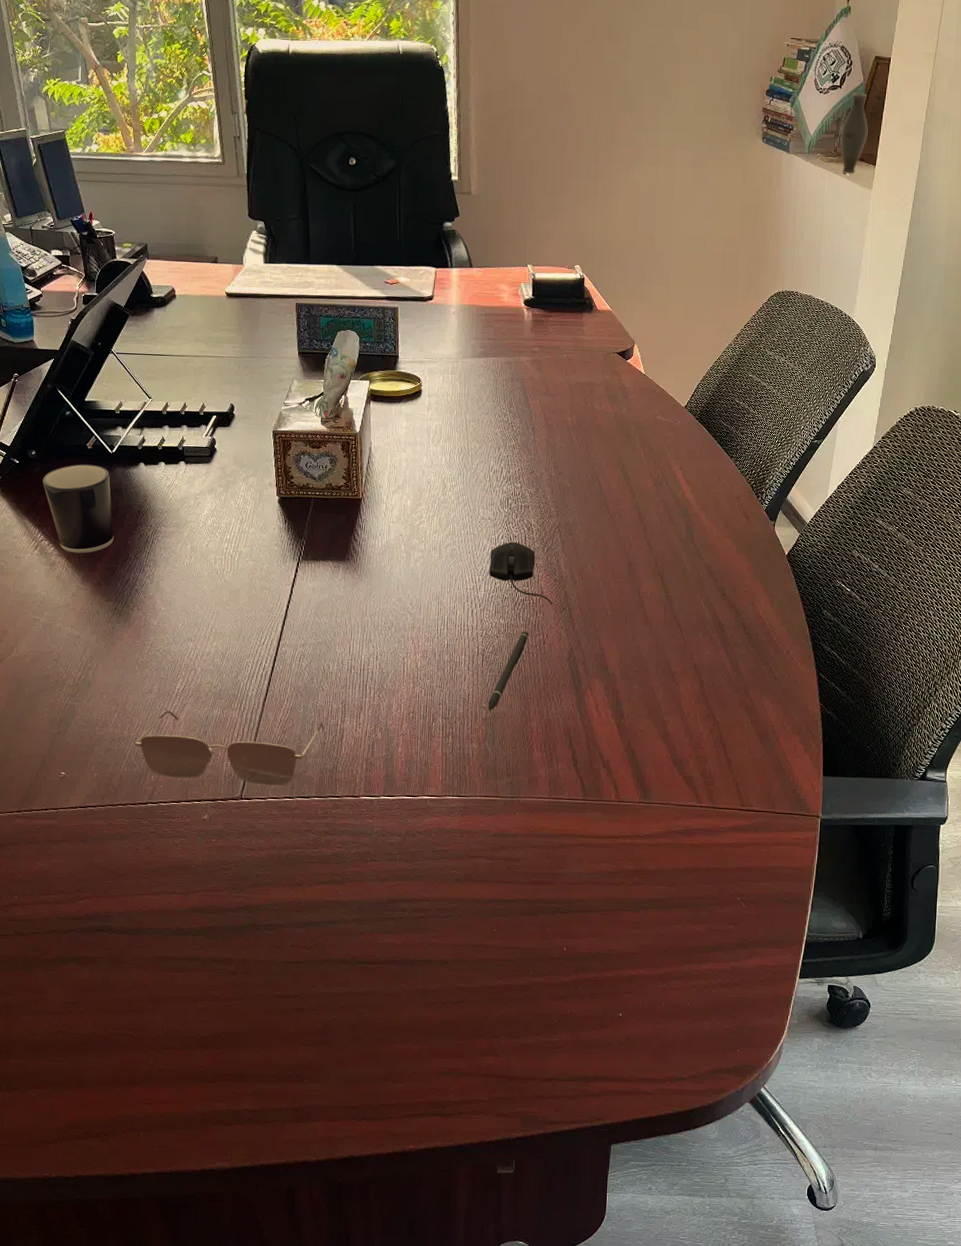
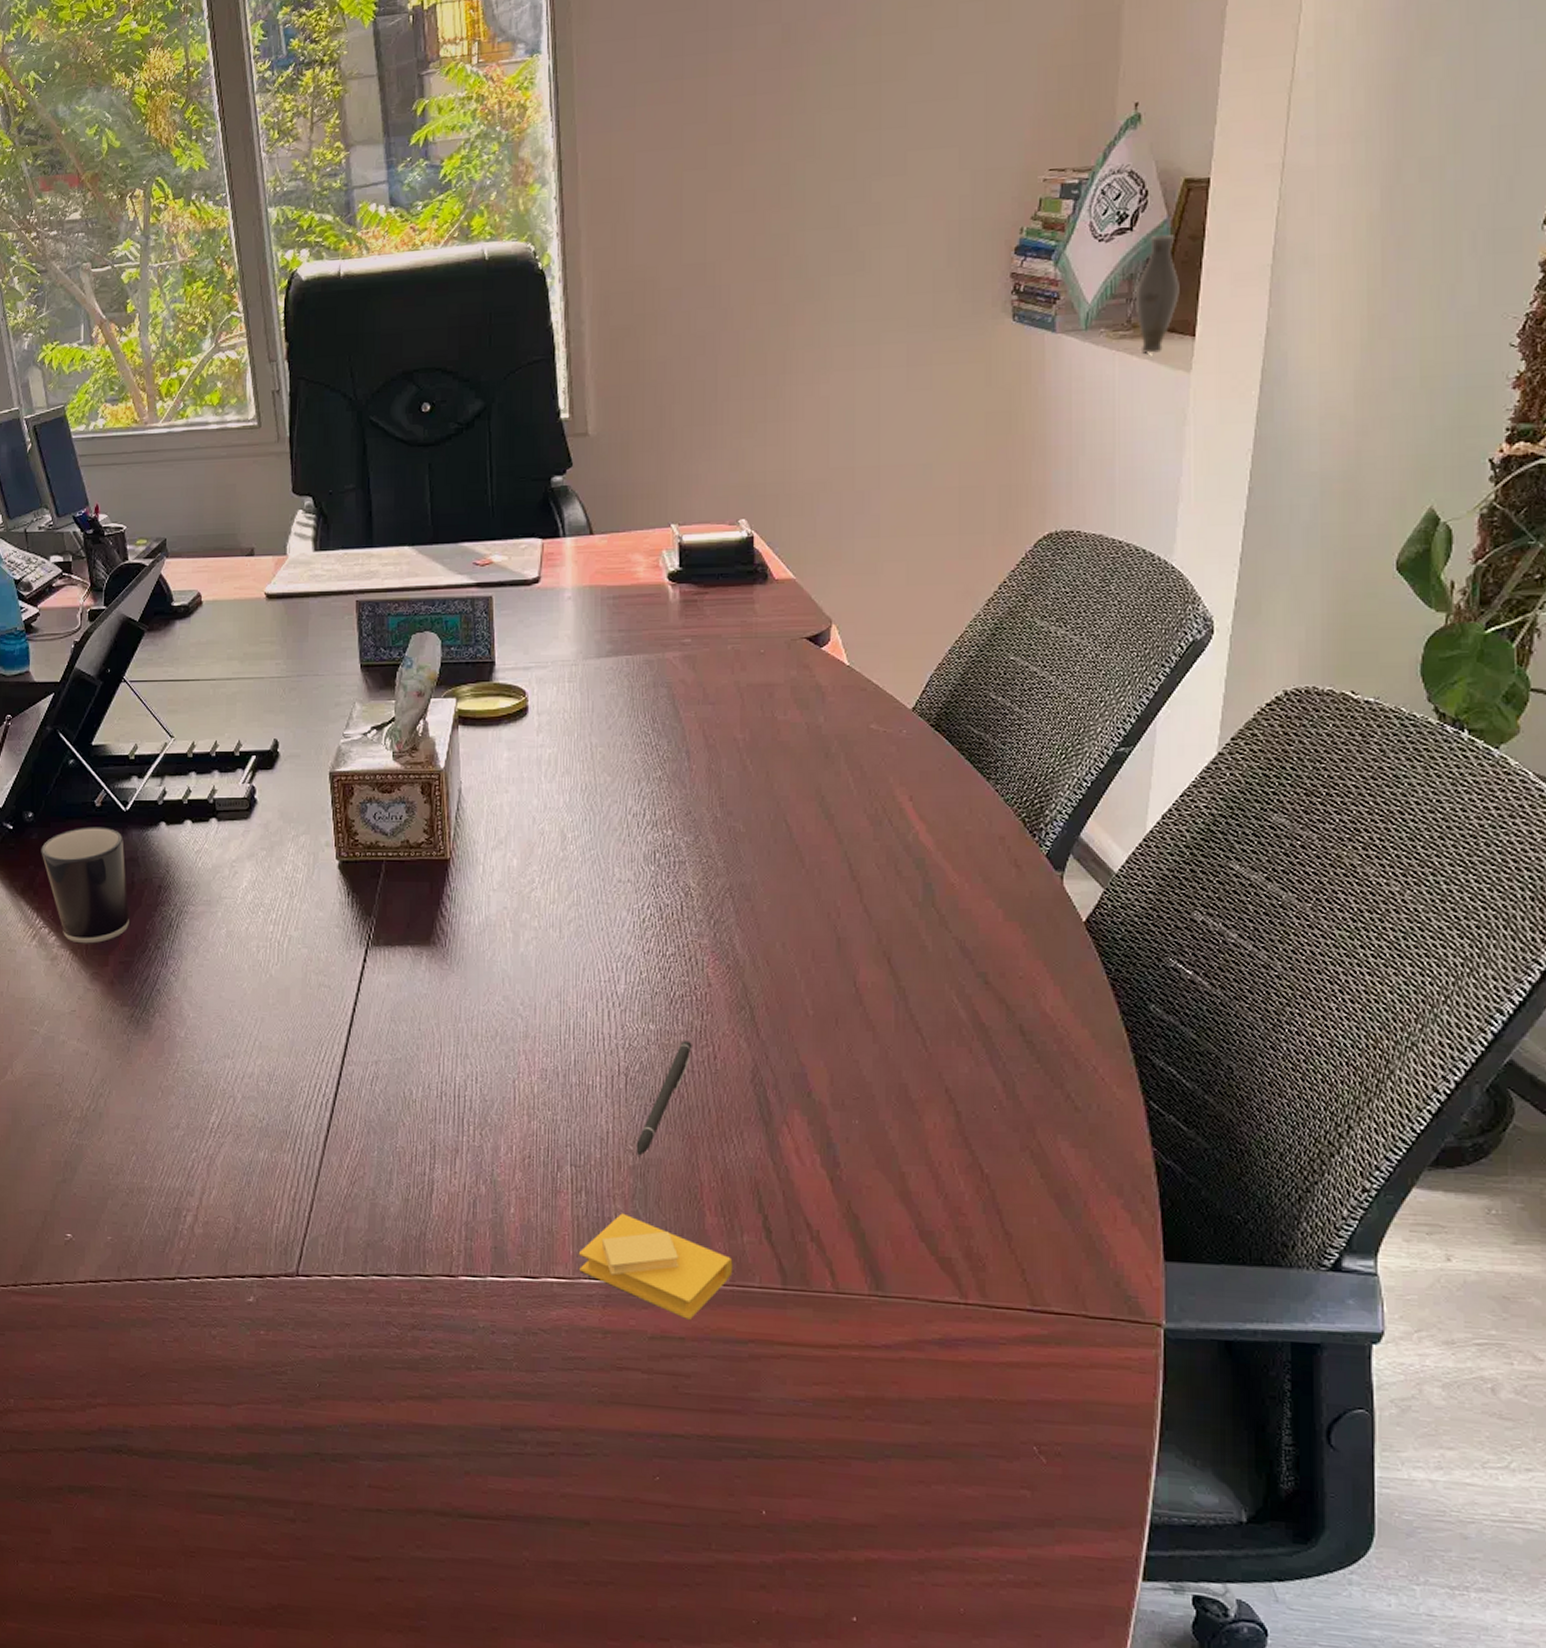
eyeglasses: present [134,711,325,787] -> none [158,1153,408,1260]
sticky notes: none [445,750,551,822] -> present [578,1213,733,1320]
computer mouse: present [489,541,553,605] -> none [631,912,725,1002]

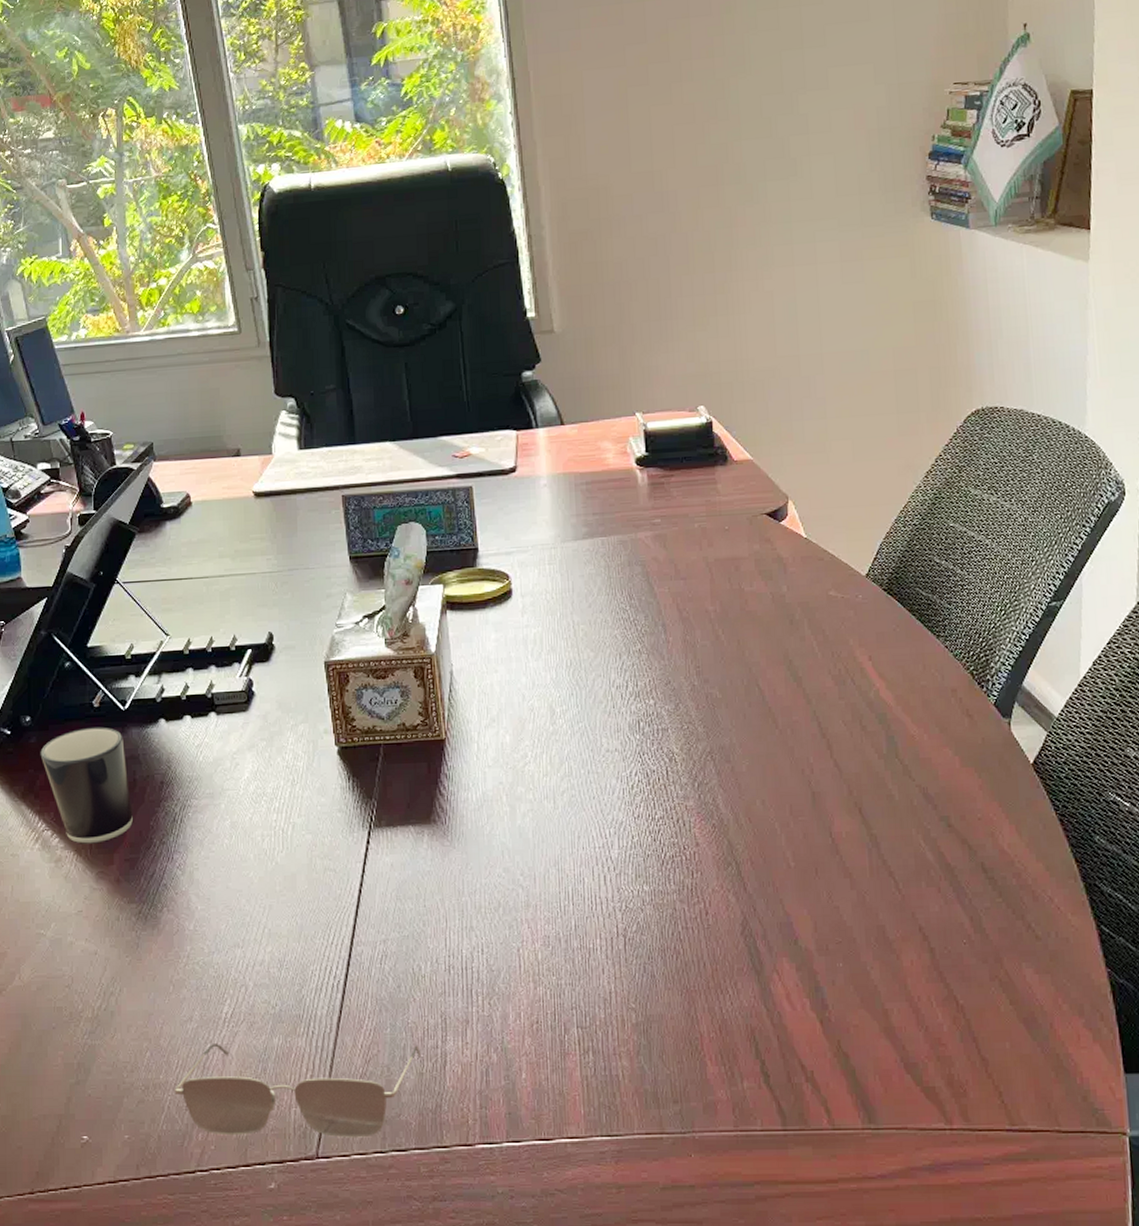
eyeglasses: none [158,1153,408,1260] -> present [174,1044,421,1138]
sticky notes: present [578,1213,733,1320] -> none [589,1070,736,1167]
pen: present [637,1040,692,1156] -> none [639,899,685,1013]
vase: present [1135,235,1180,353] -> none [1035,140,1074,246]

